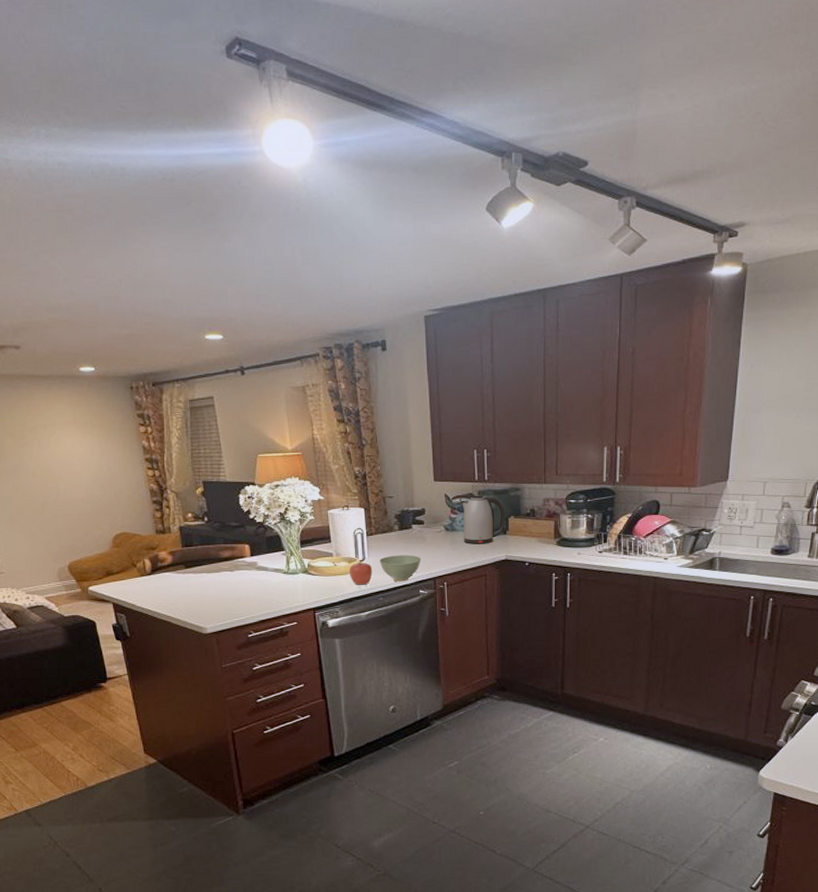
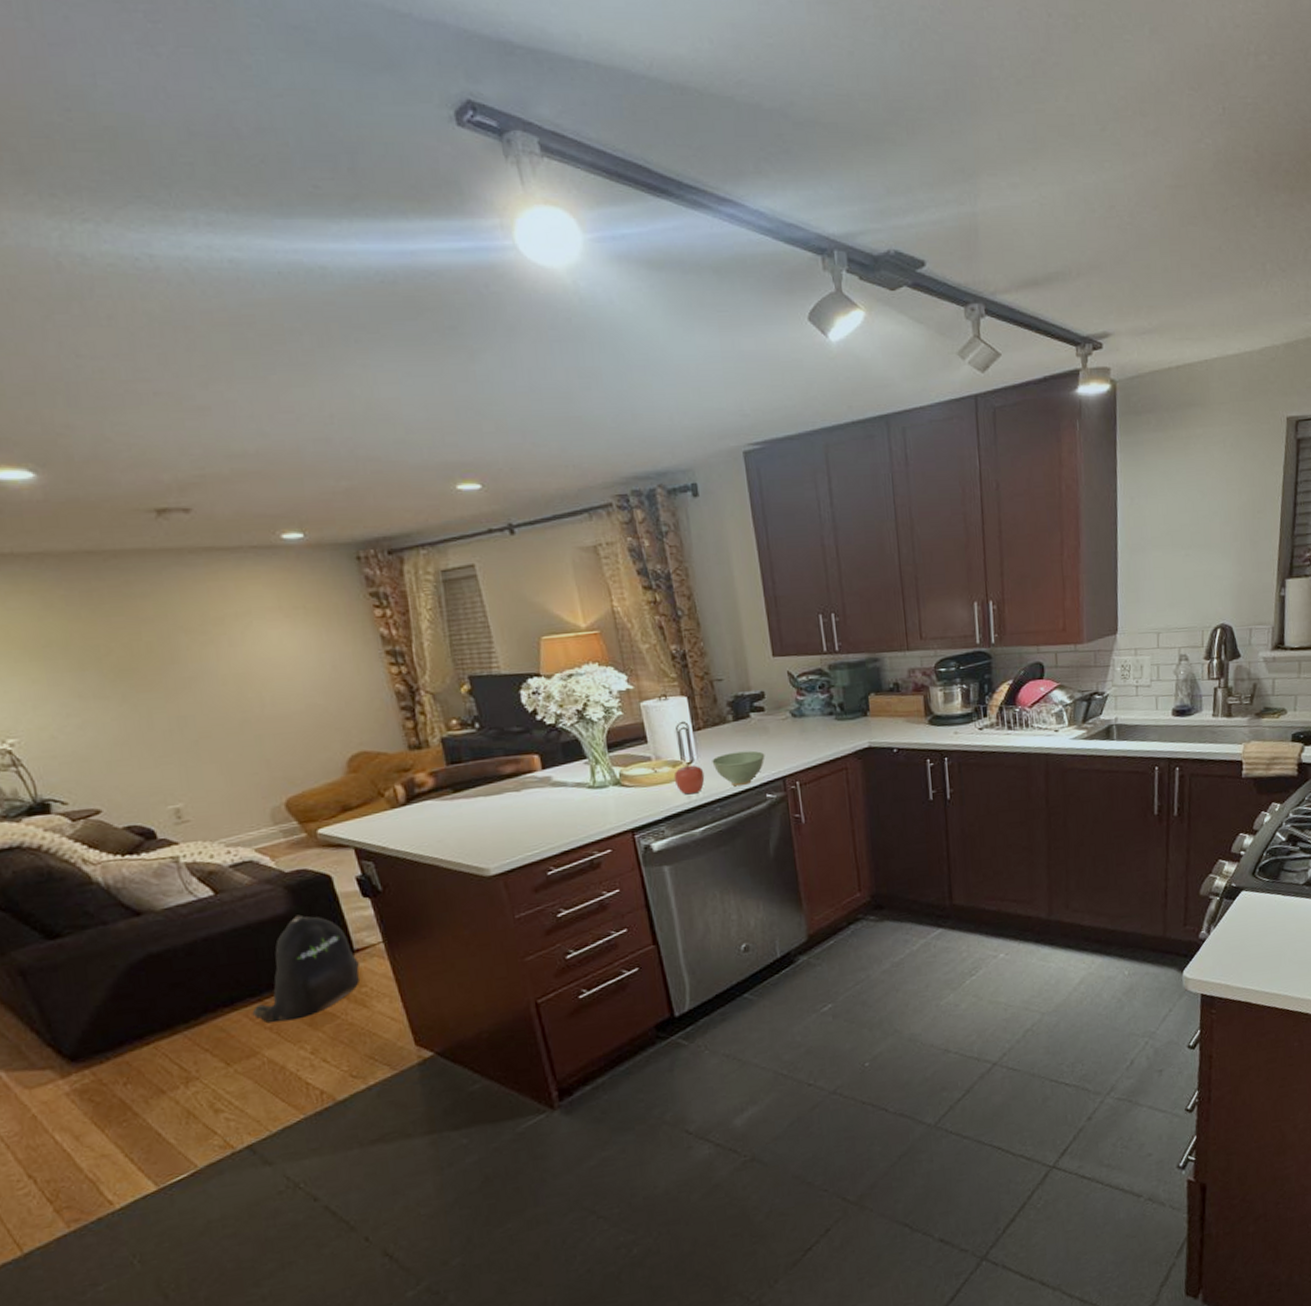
backpack: none [35,648,110,724] -> present [252,914,359,1024]
kettle: present [463,495,505,544] -> none [811,670,865,732]

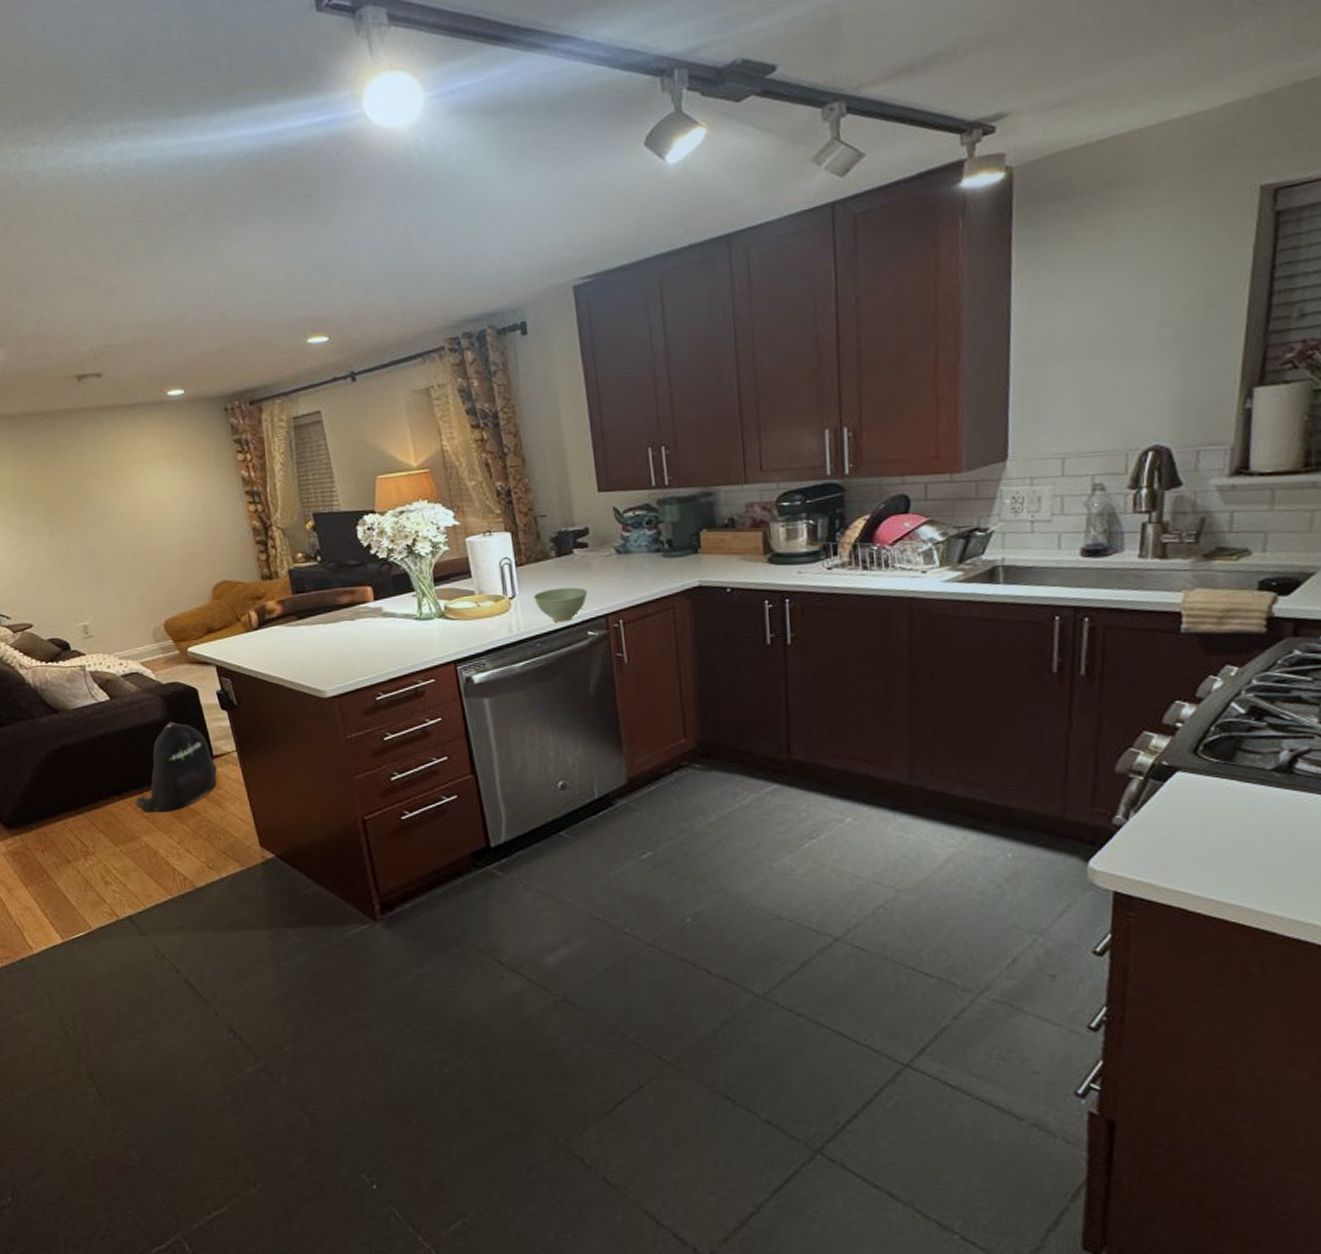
fruit: present [673,764,705,795] -> none [496,599,526,629]

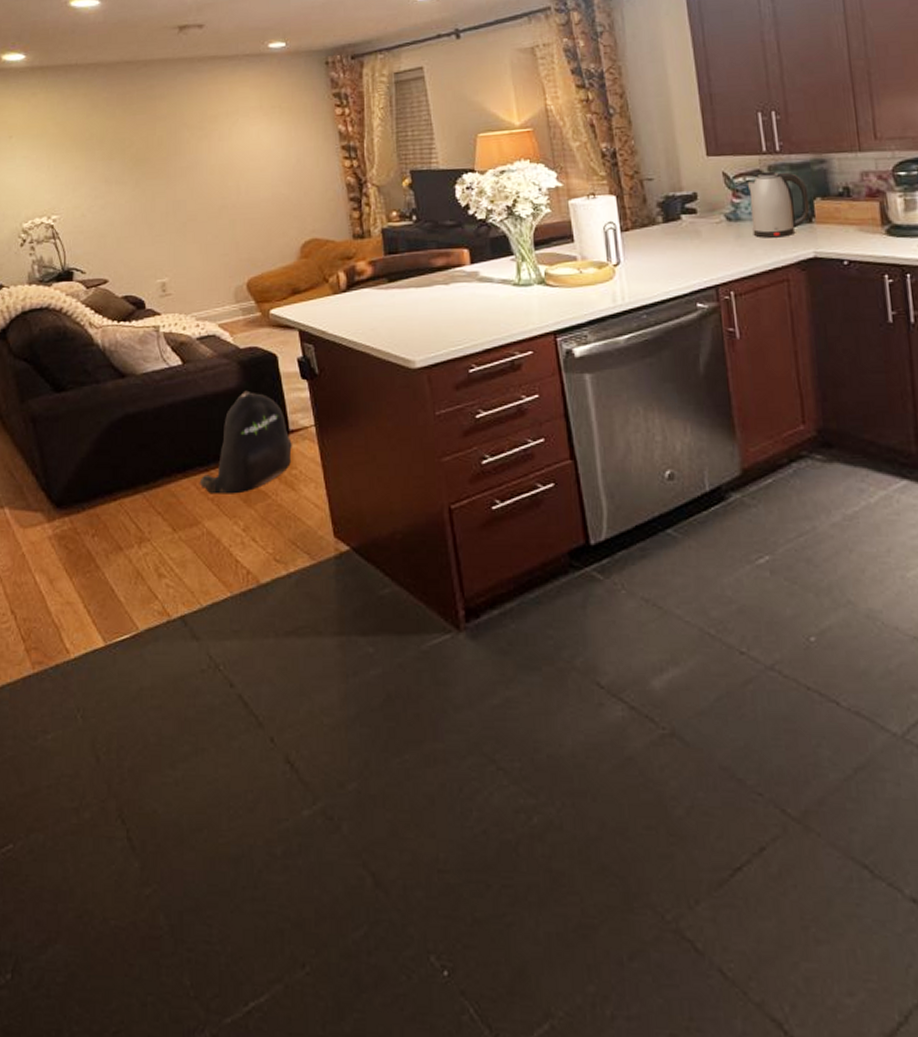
bowl: present [534,587,588,623] -> none [639,255,697,293]
kettle: none [638,505,696,569] -> present [748,171,810,238]

